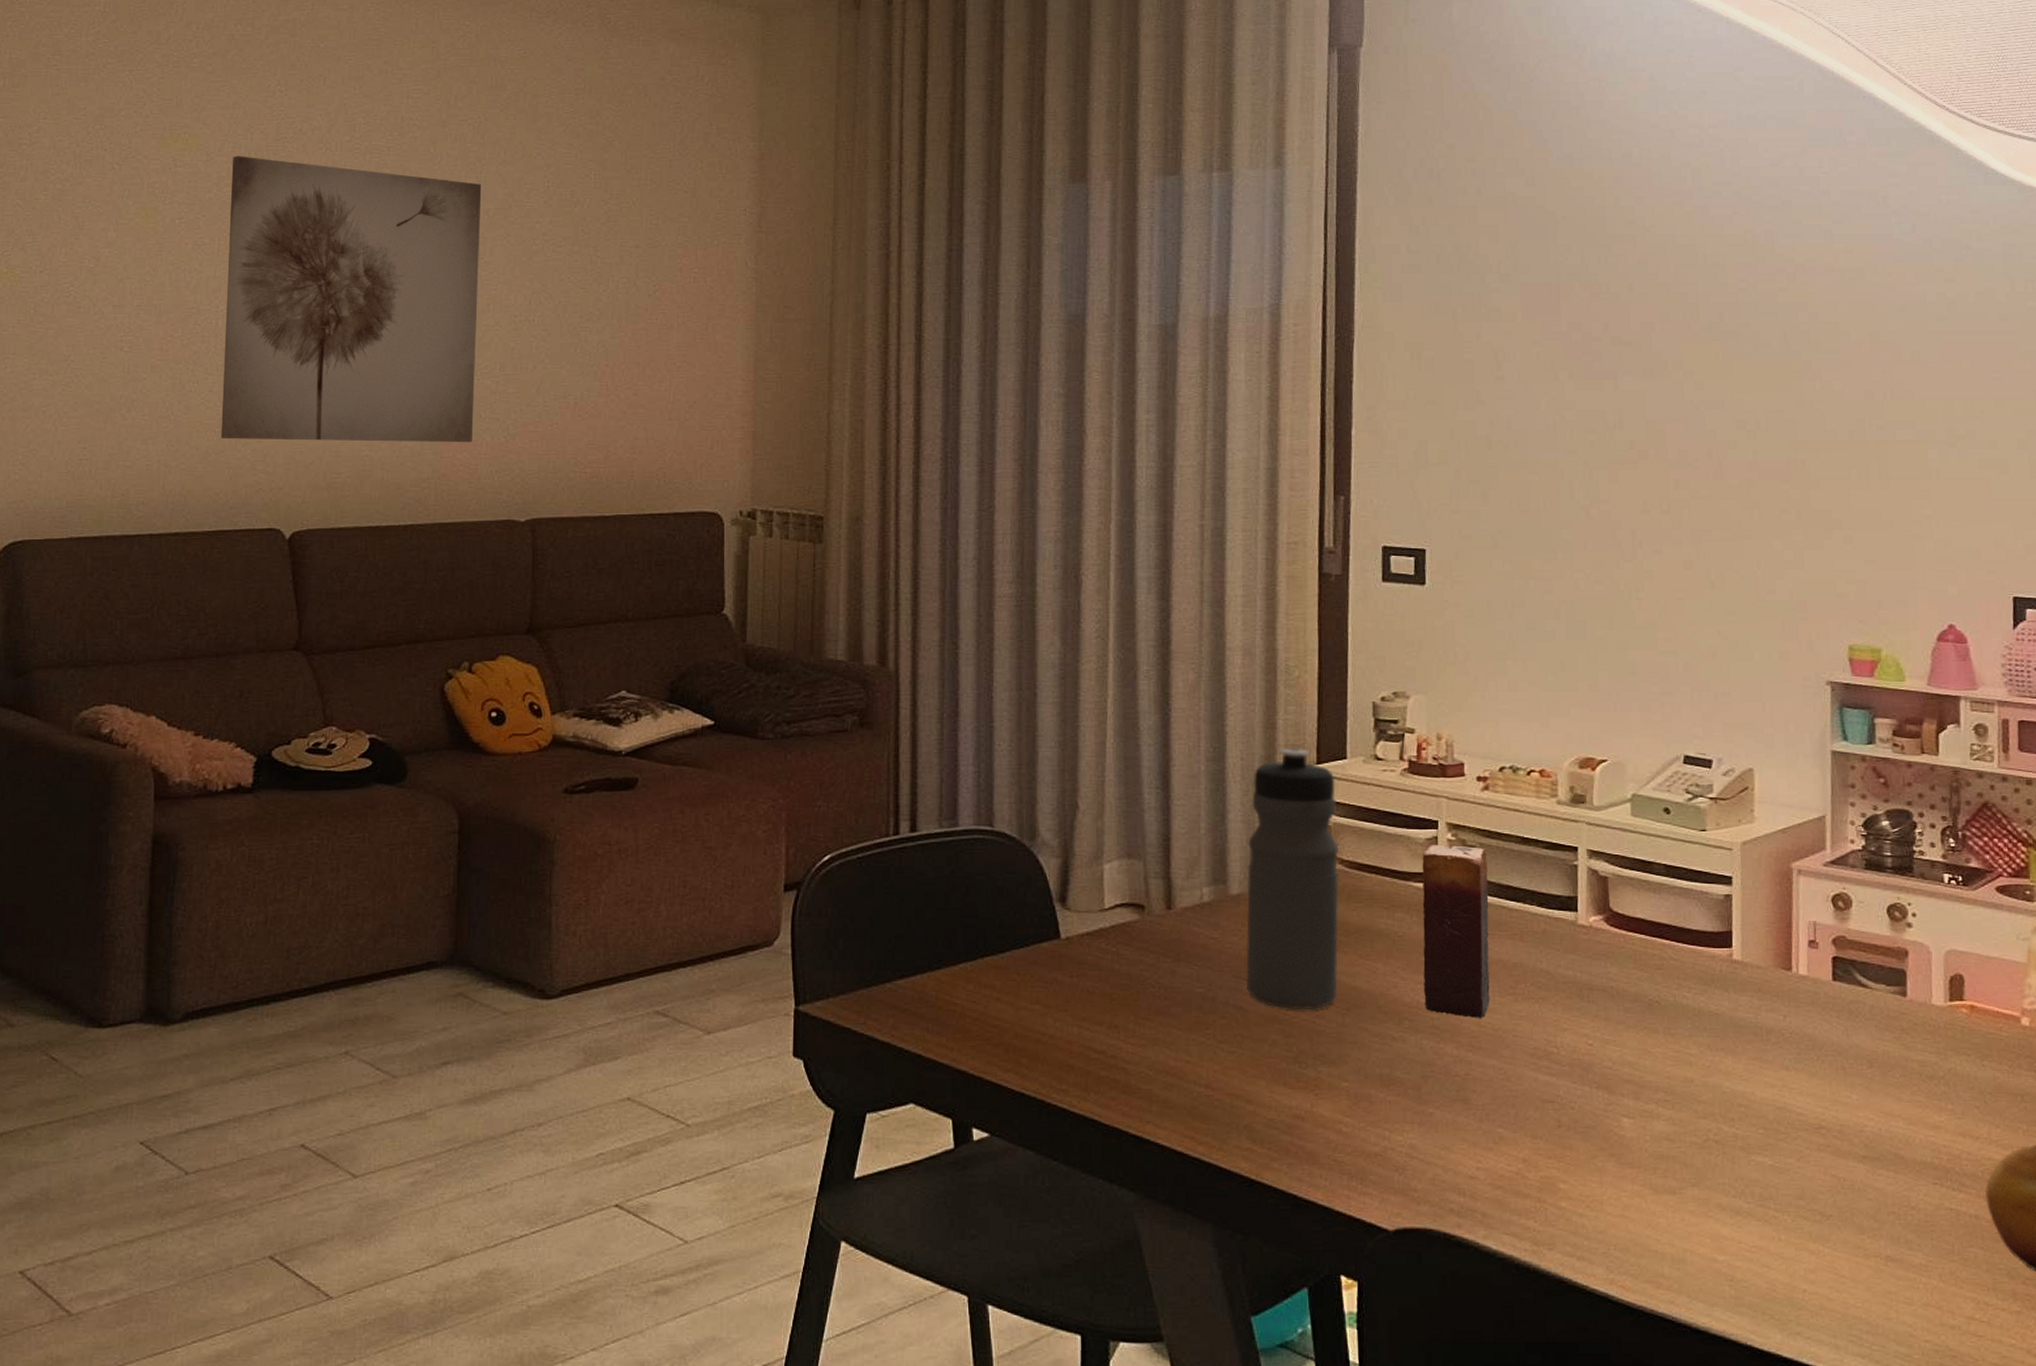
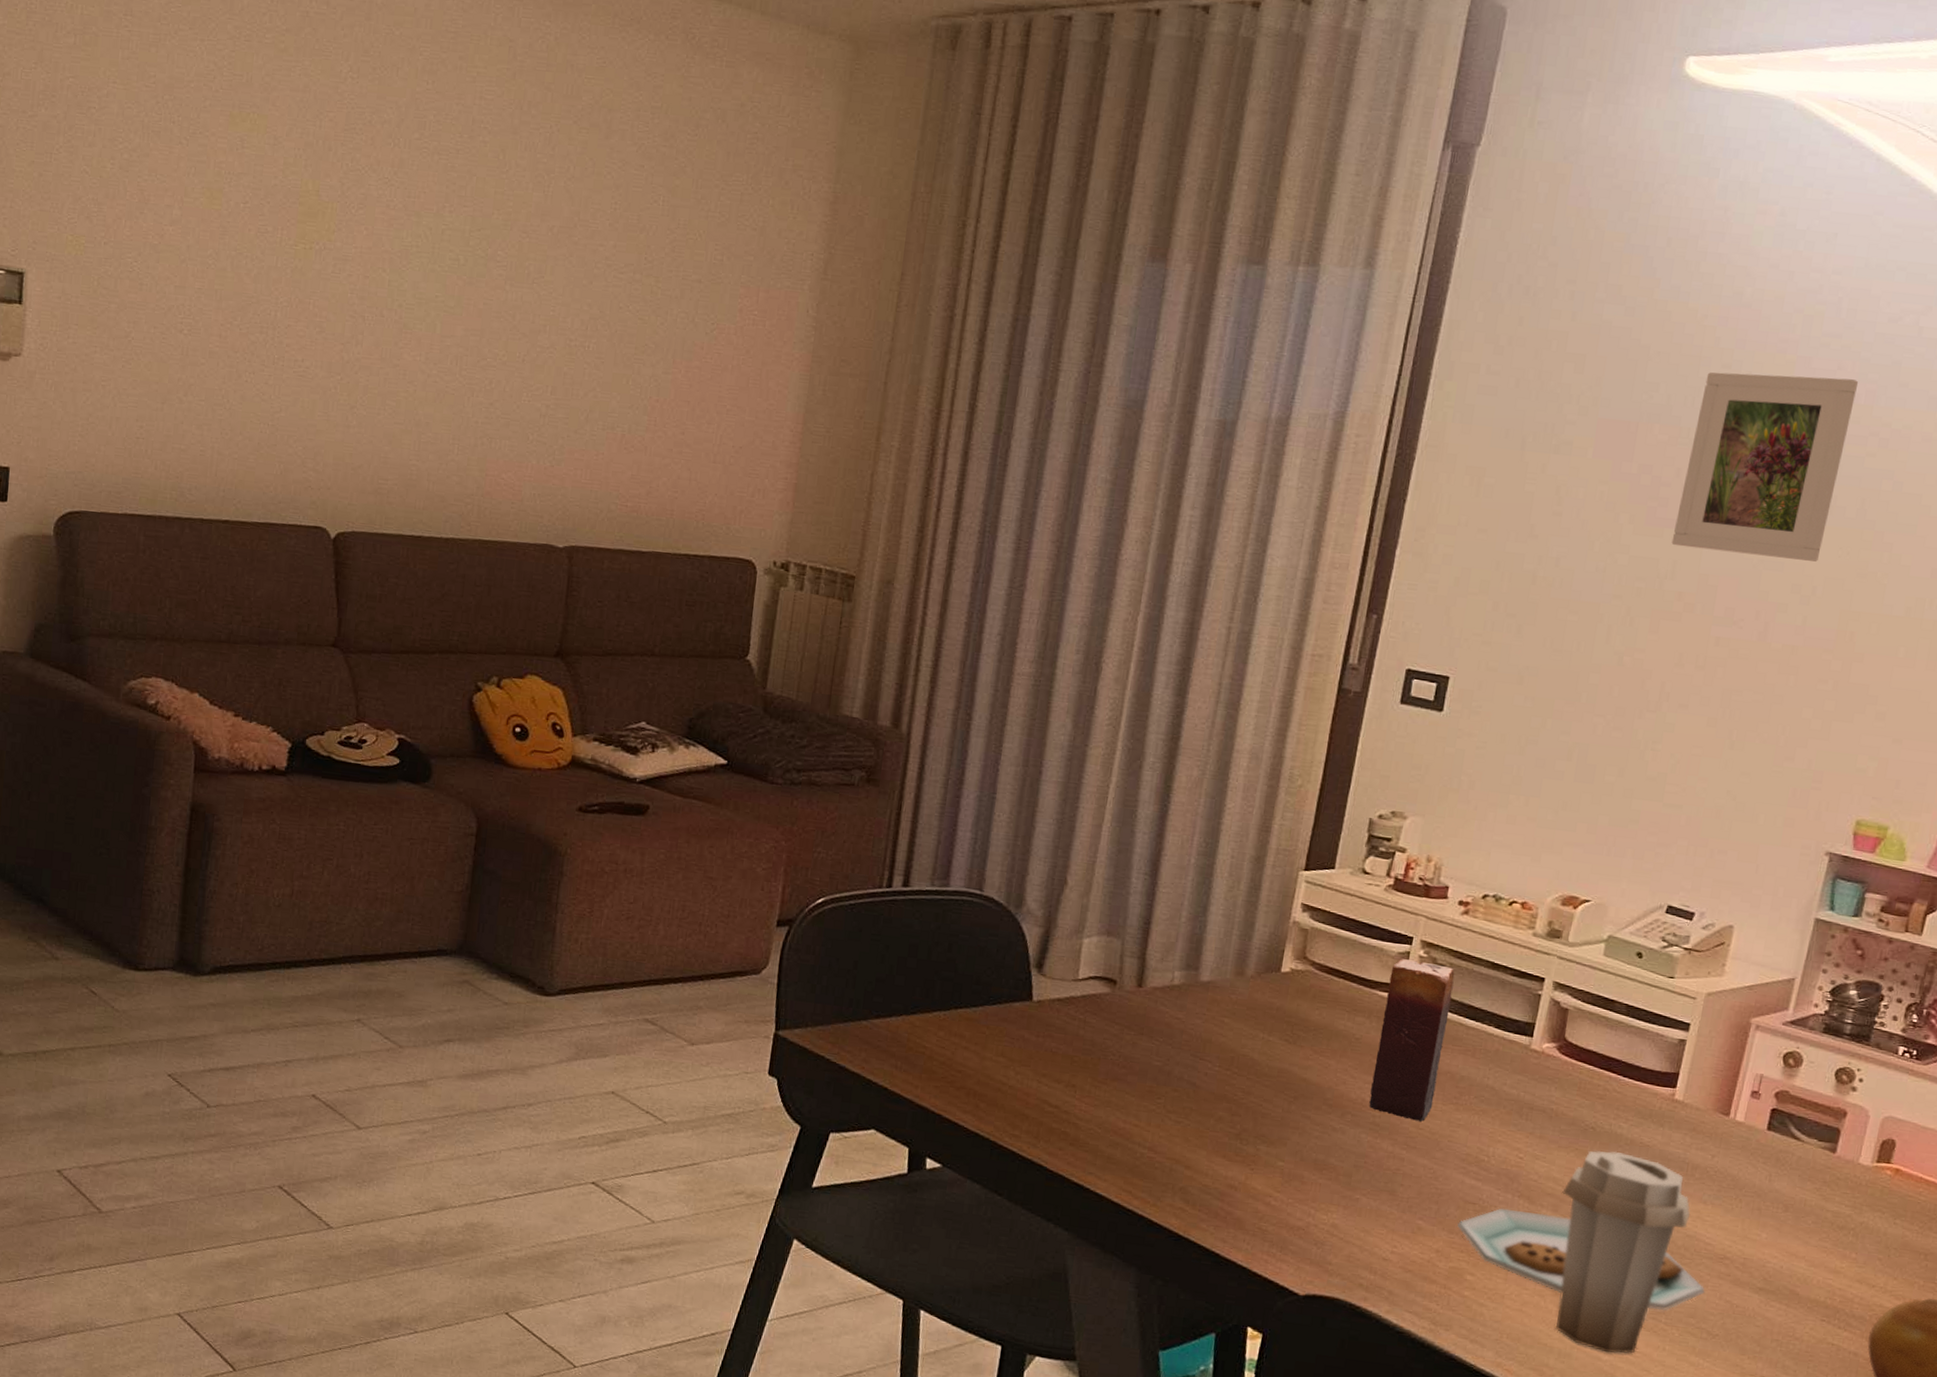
wall art: present [220,156,482,443] -> none [273,142,549,464]
water bottle: present [1246,748,1340,1011] -> none [1202,851,1320,1094]
plate: none [1540,1024,1808,1252] -> present [1457,1150,1705,1354]
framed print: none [1613,222,1756,397] -> present [1671,372,1859,562]

